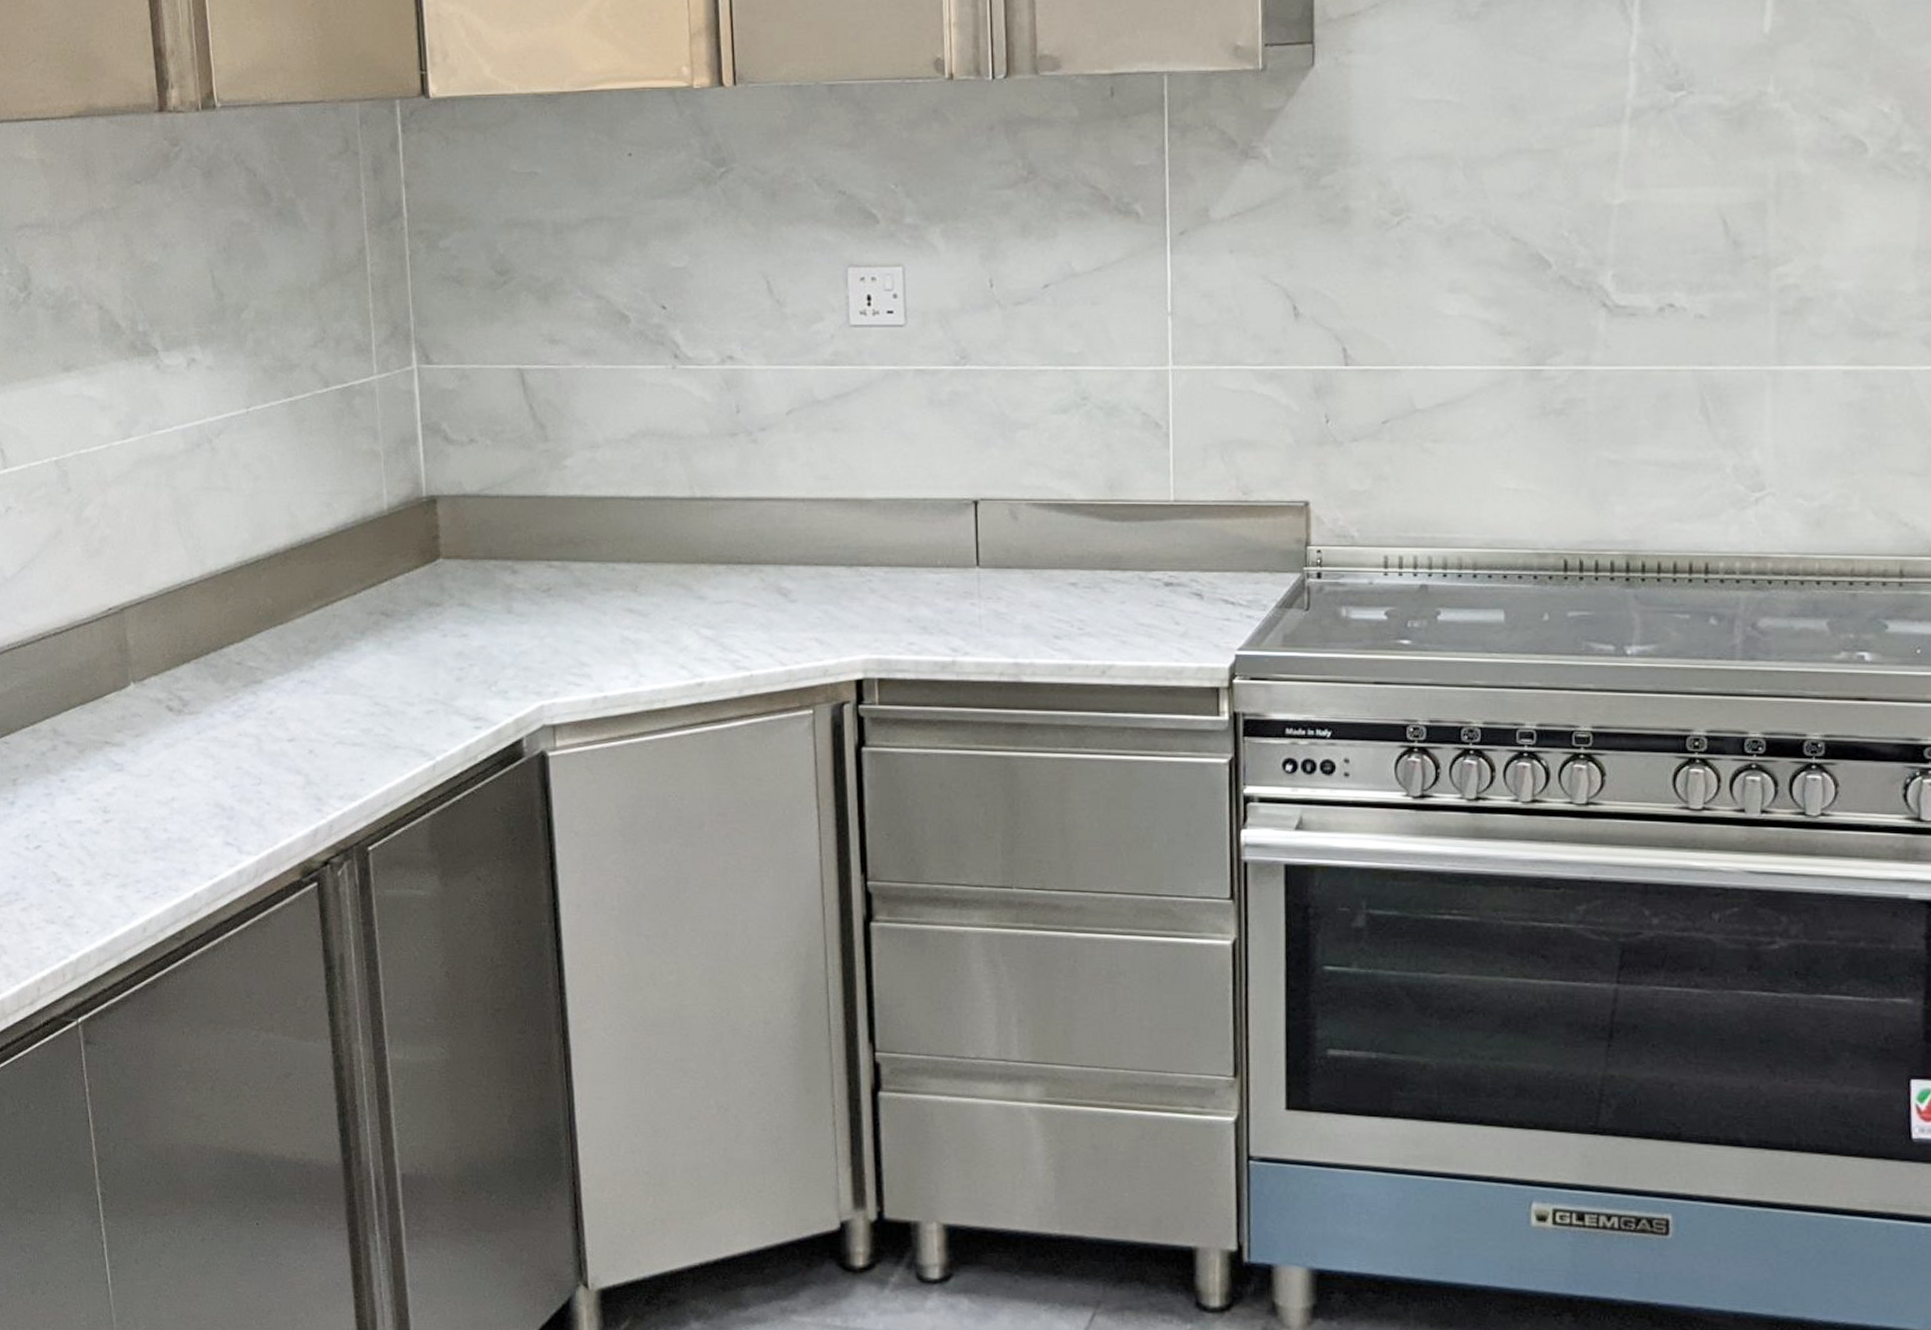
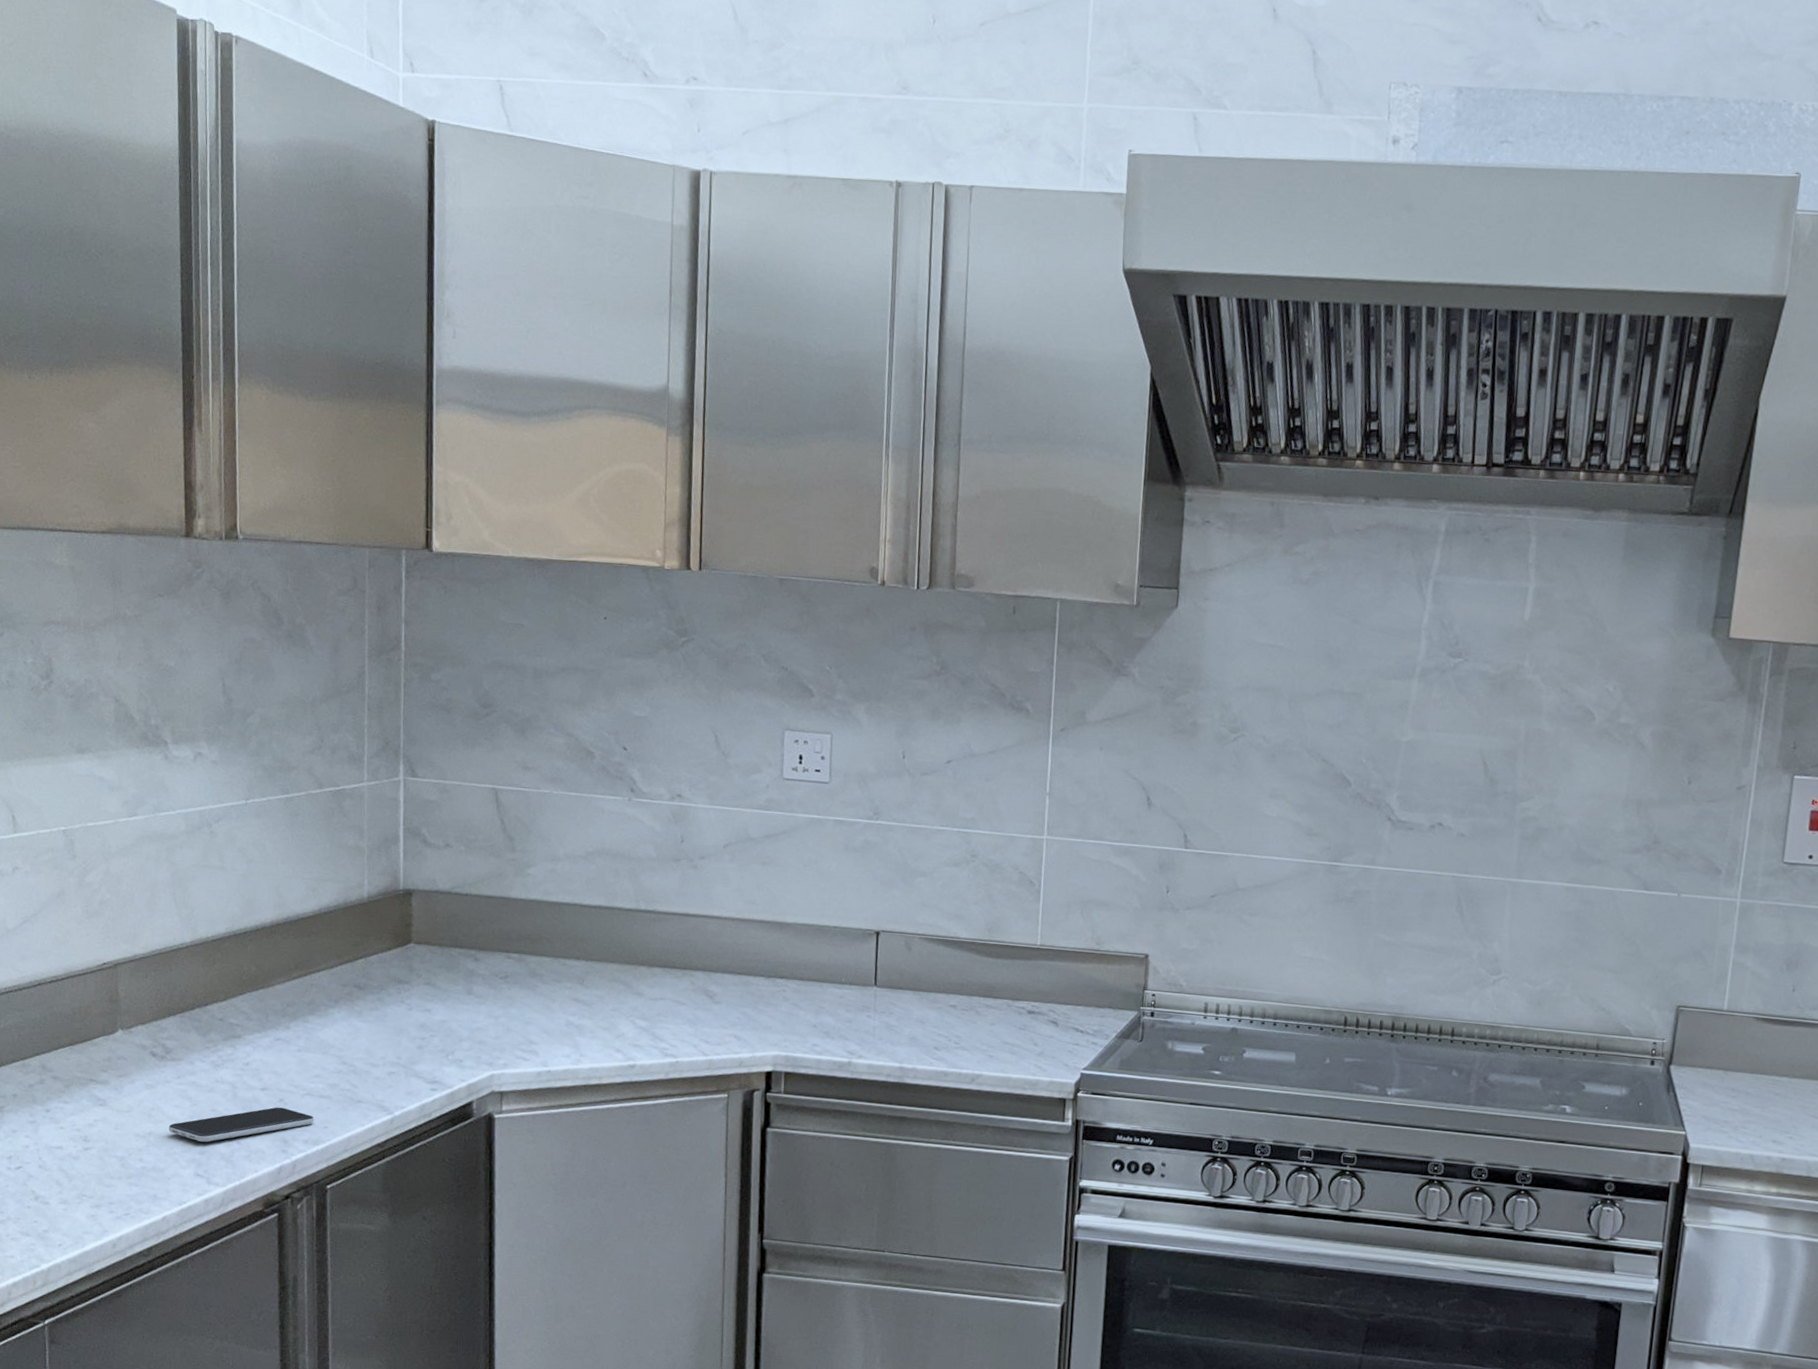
smartphone: none [192,759,349,805] -> present [168,1107,314,1142]

